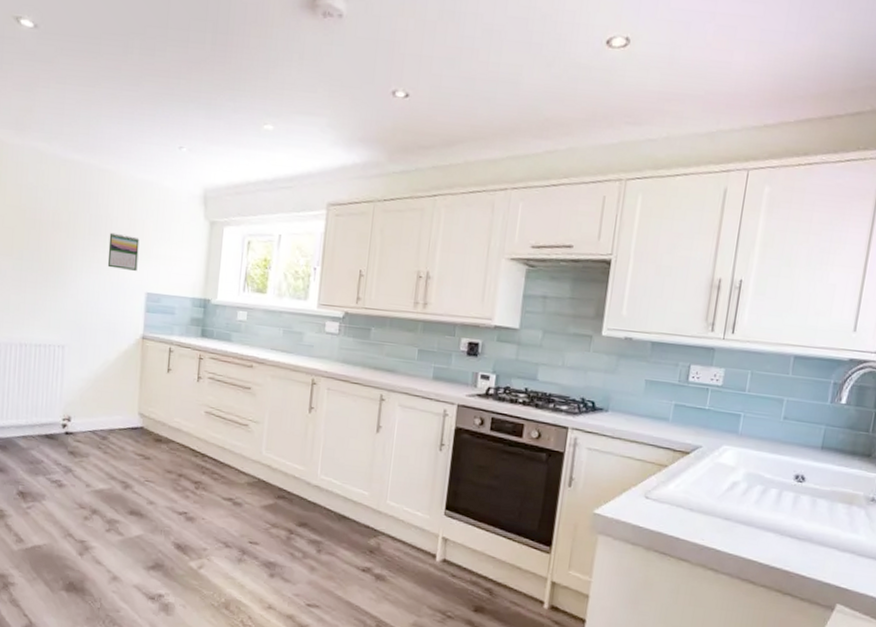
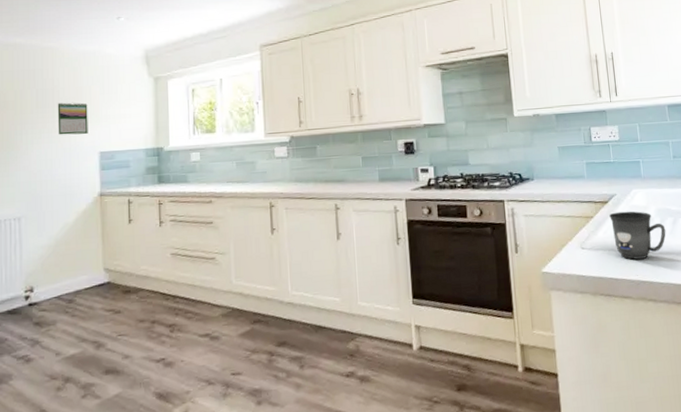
mug: none [686,465,751,524] -> present [609,211,666,260]

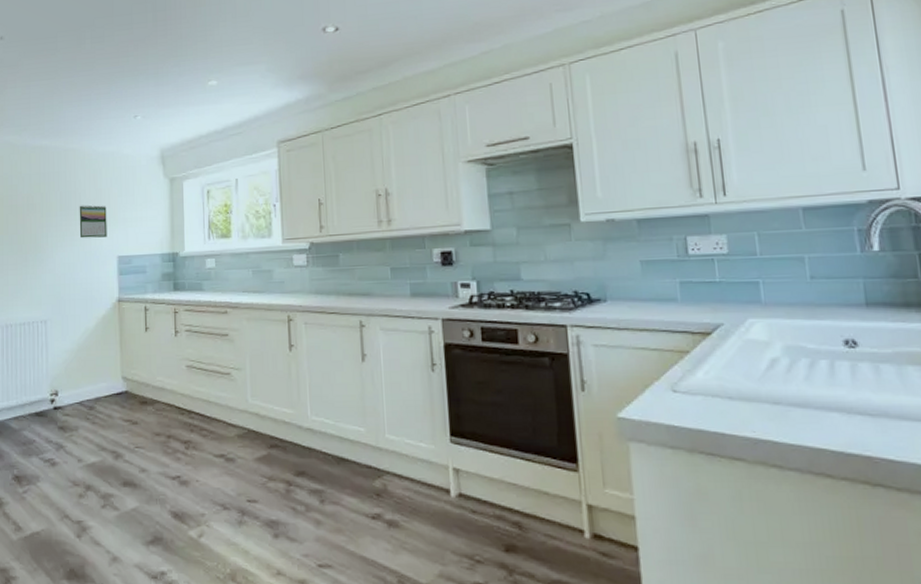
mug: present [609,211,666,260] -> none [713,346,799,411]

